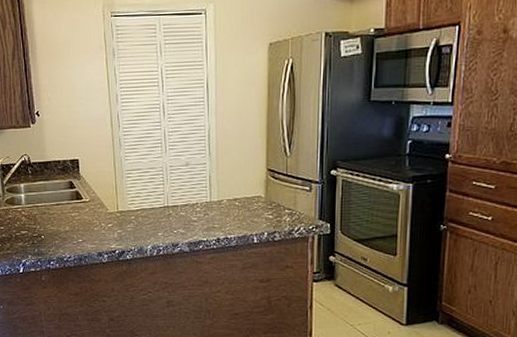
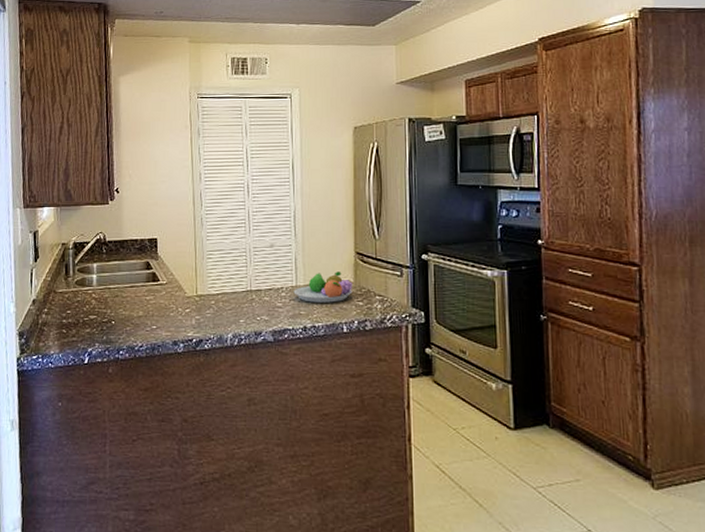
fruit bowl: none [208,188,263,217] -> present [293,272,353,303]

